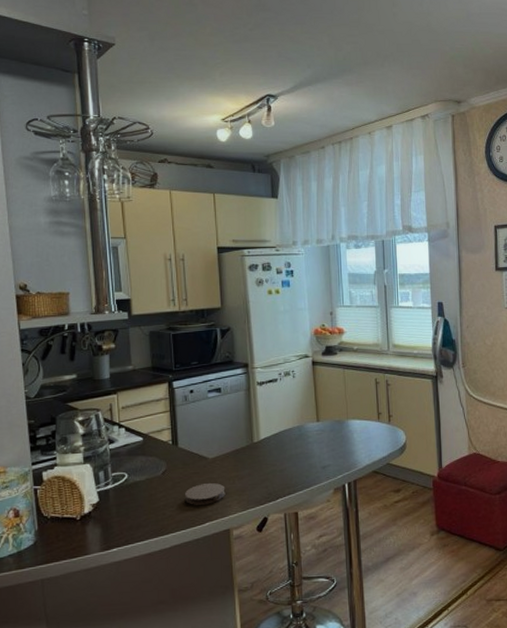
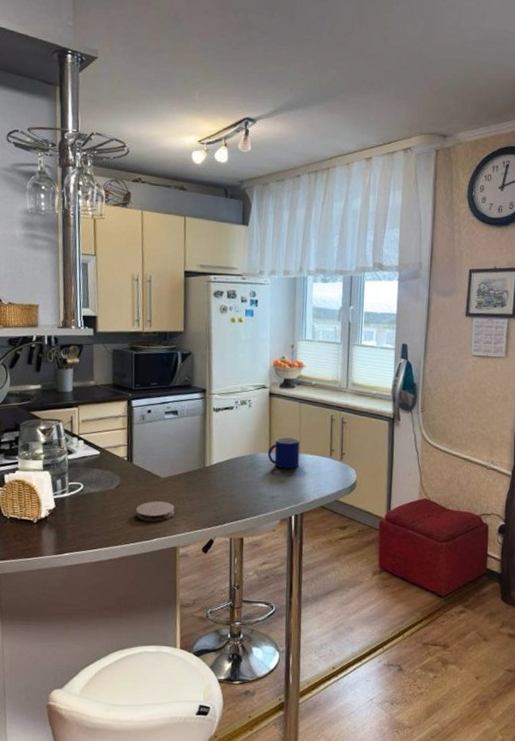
mug: none [315,405,348,437] -> present [267,437,300,469]

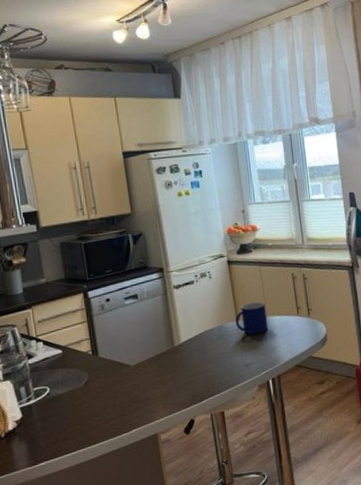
coaster: present [136,501,175,521] -> none [109,389,150,413]

